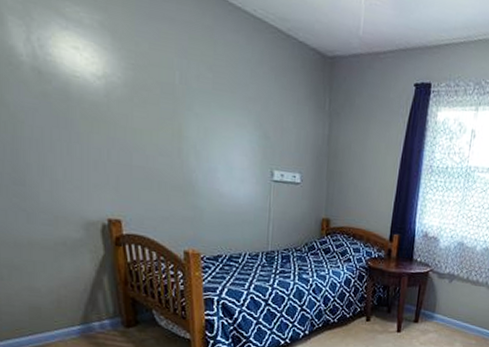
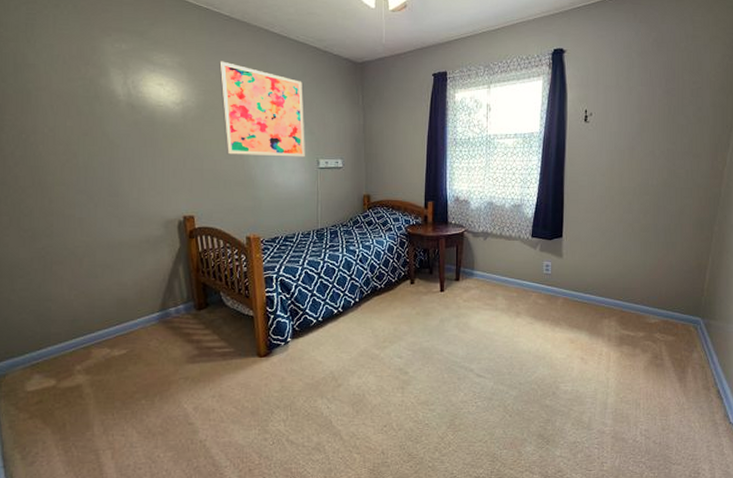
wall art: none [152,27,258,166] -> present [218,61,305,158]

